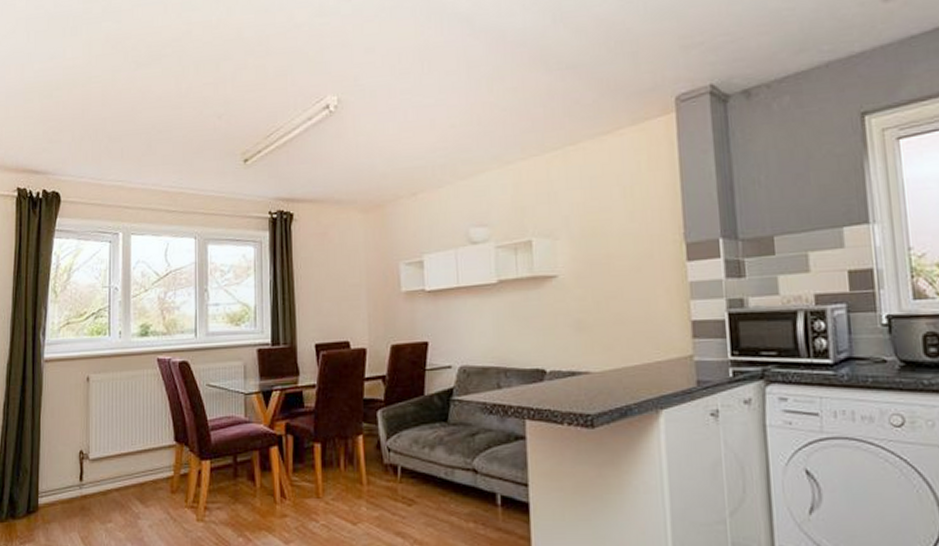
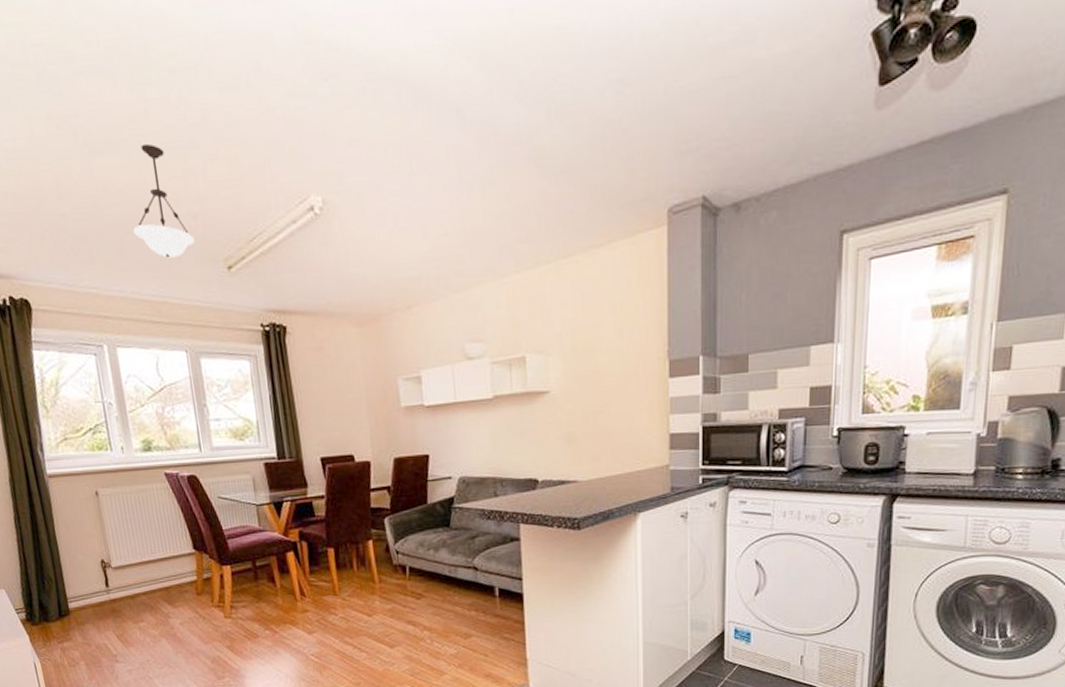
pendant light: none [163,57,216,154] -> present [133,143,195,258]

